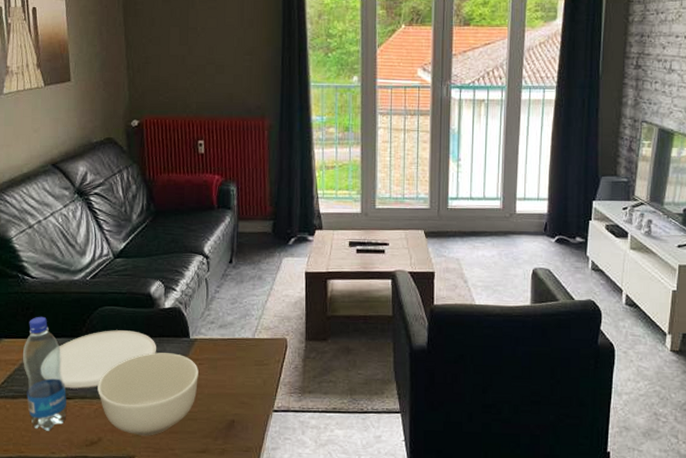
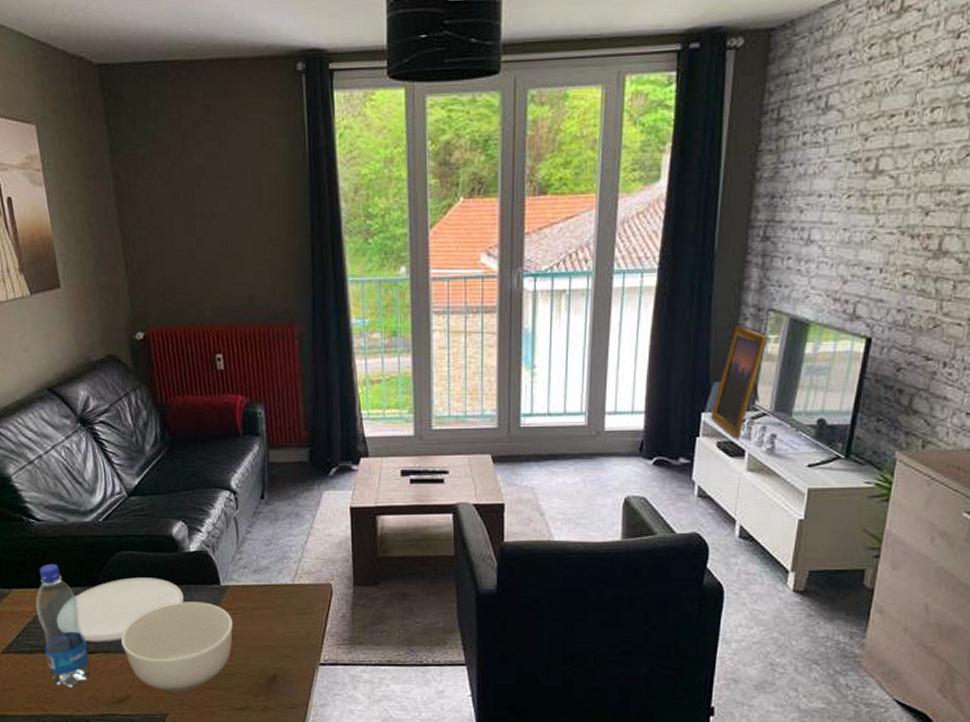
picture frame: none [599,132,643,223] -> present [709,325,768,439]

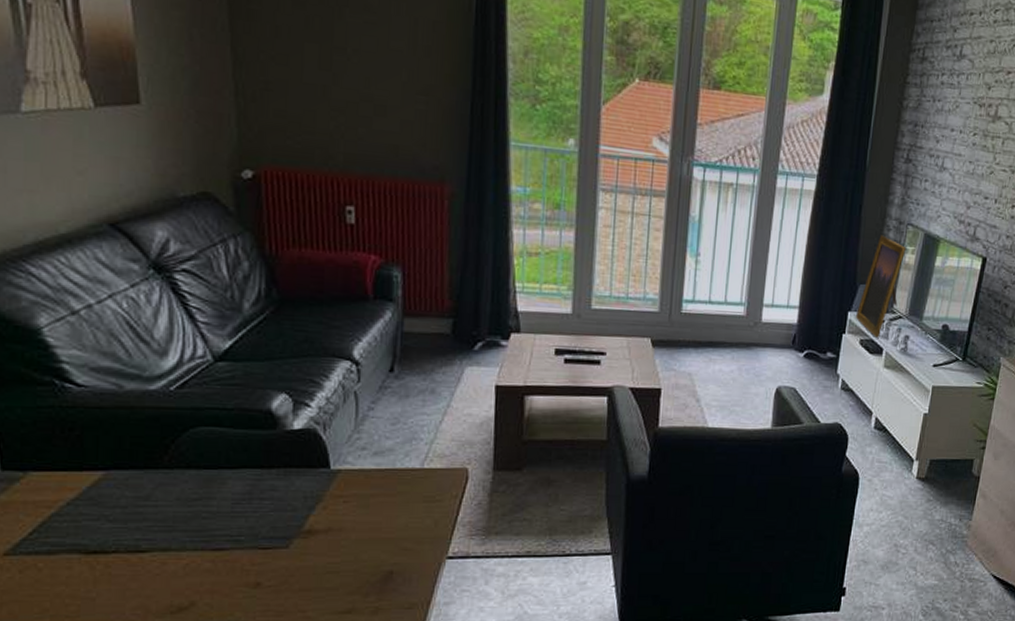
bottle: present [35,563,90,688] -> none [63,440,140,597]
plate: present [74,577,183,642] -> none [125,459,280,538]
bowl: present [121,602,233,693] -> none [188,488,343,596]

